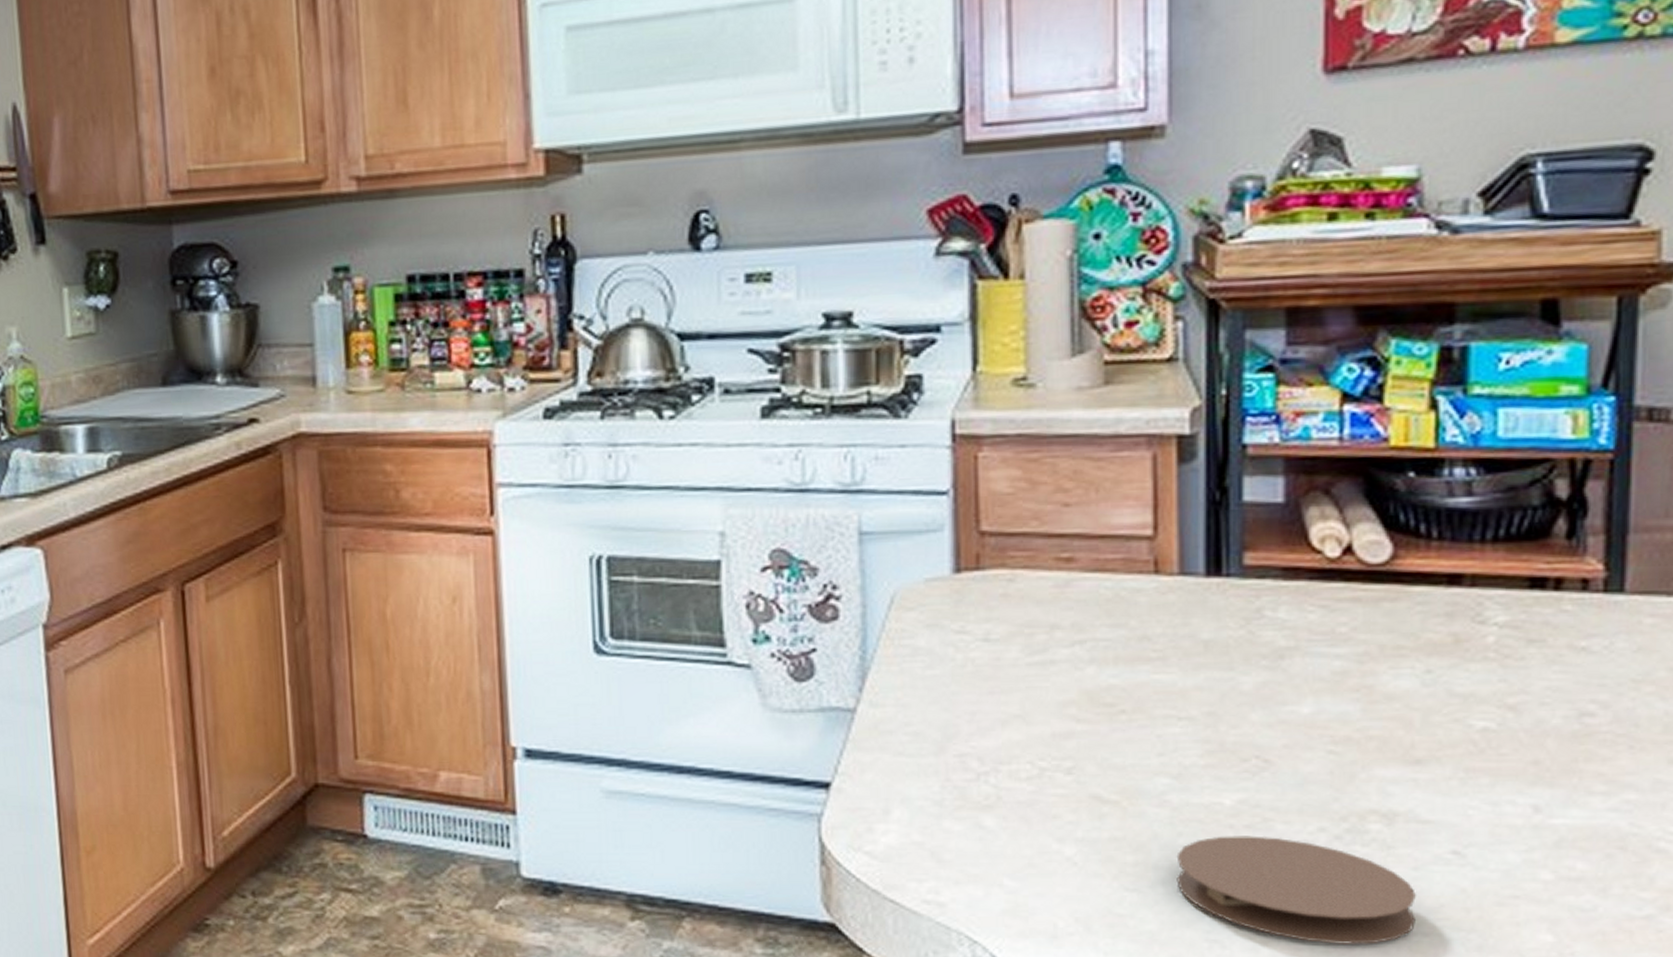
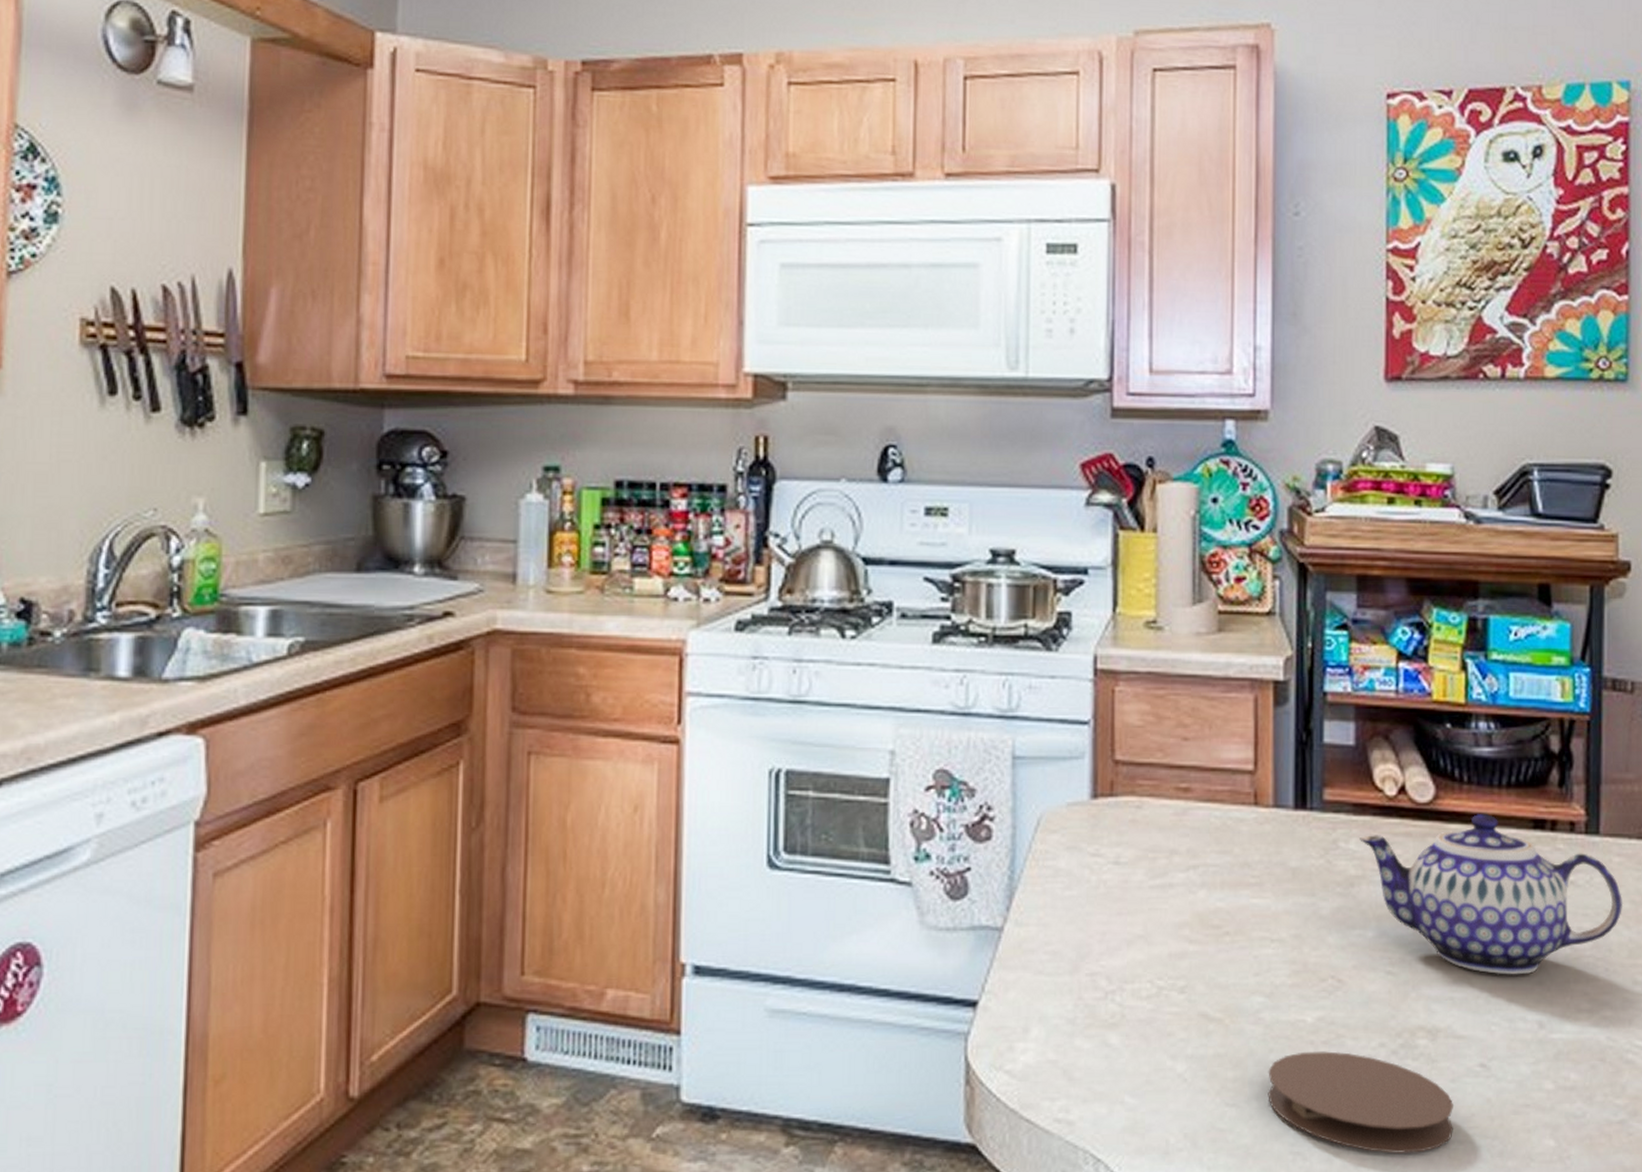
teapot: none [1291,572,1656,754] -> present [1360,813,1622,975]

